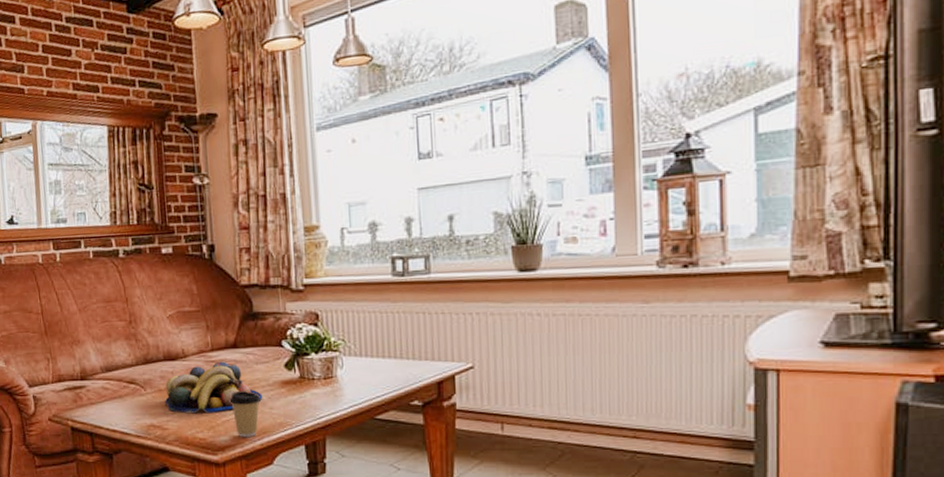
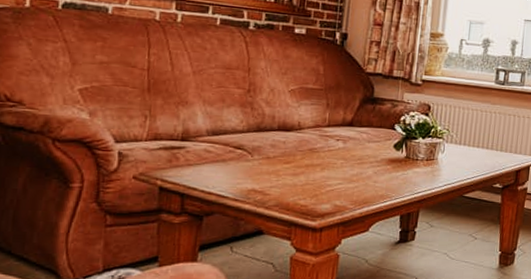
fruit bowl: present [165,361,263,414] -> none [272,136,369,183]
coffee cup: present [229,390,262,437] -> none [337,164,368,206]

